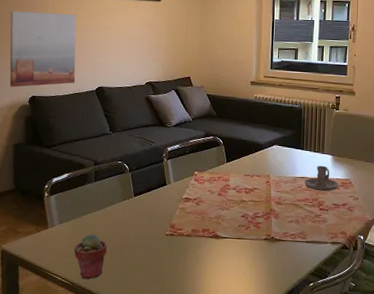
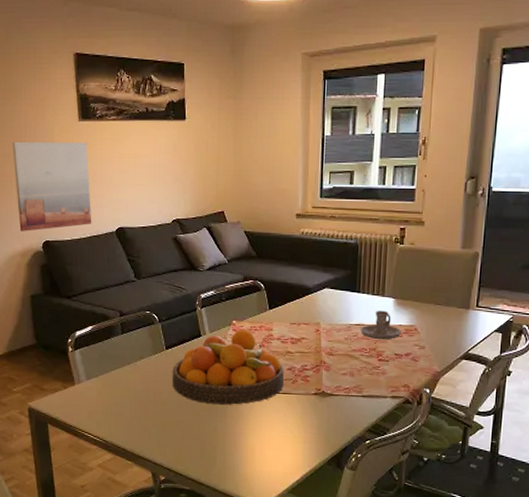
potted succulent: present [73,233,108,279] -> none [104,390,140,437]
fruit bowl: none [138,179,239,249] -> present [172,328,285,406]

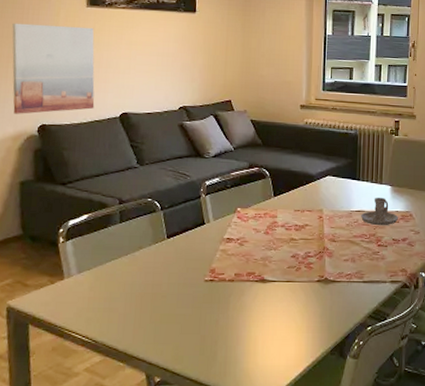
fruit bowl: present [172,328,285,406] -> none [172,216,288,296]

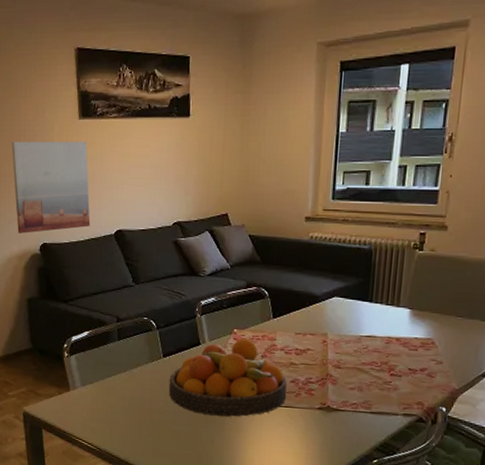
fruit bowl: none [172,216,288,296] -> present [168,337,287,417]
candle holder: present [361,198,398,226] -> none [372,322,417,354]

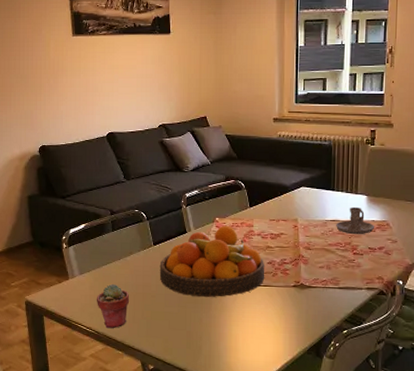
wall art: present [11,141,91,234] -> none [12,55,85,137]
potted succulent: none [98,397,135,445] -> present [96,283,130,328]
candle holder: none [372,322,417,354] -> present [336,207,374,235]

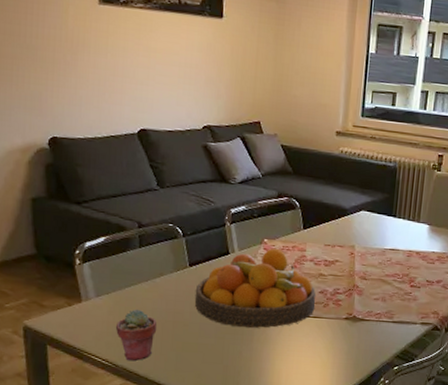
candle holder: present [336,207,374,235] -> none [395,236,434,267]

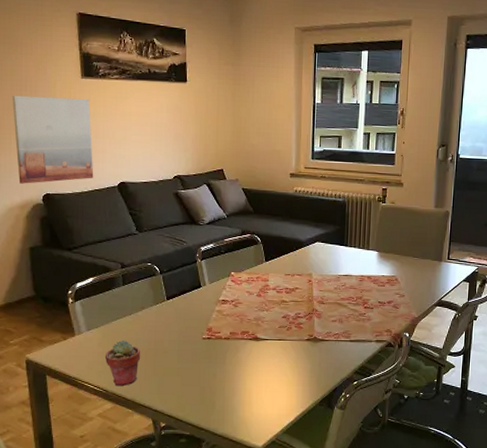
wall art: none [15,18,110,124] -> present [12,95,94,184]
fruit bowl: present [194,248,316,329] -> none [172,279,280,353]

